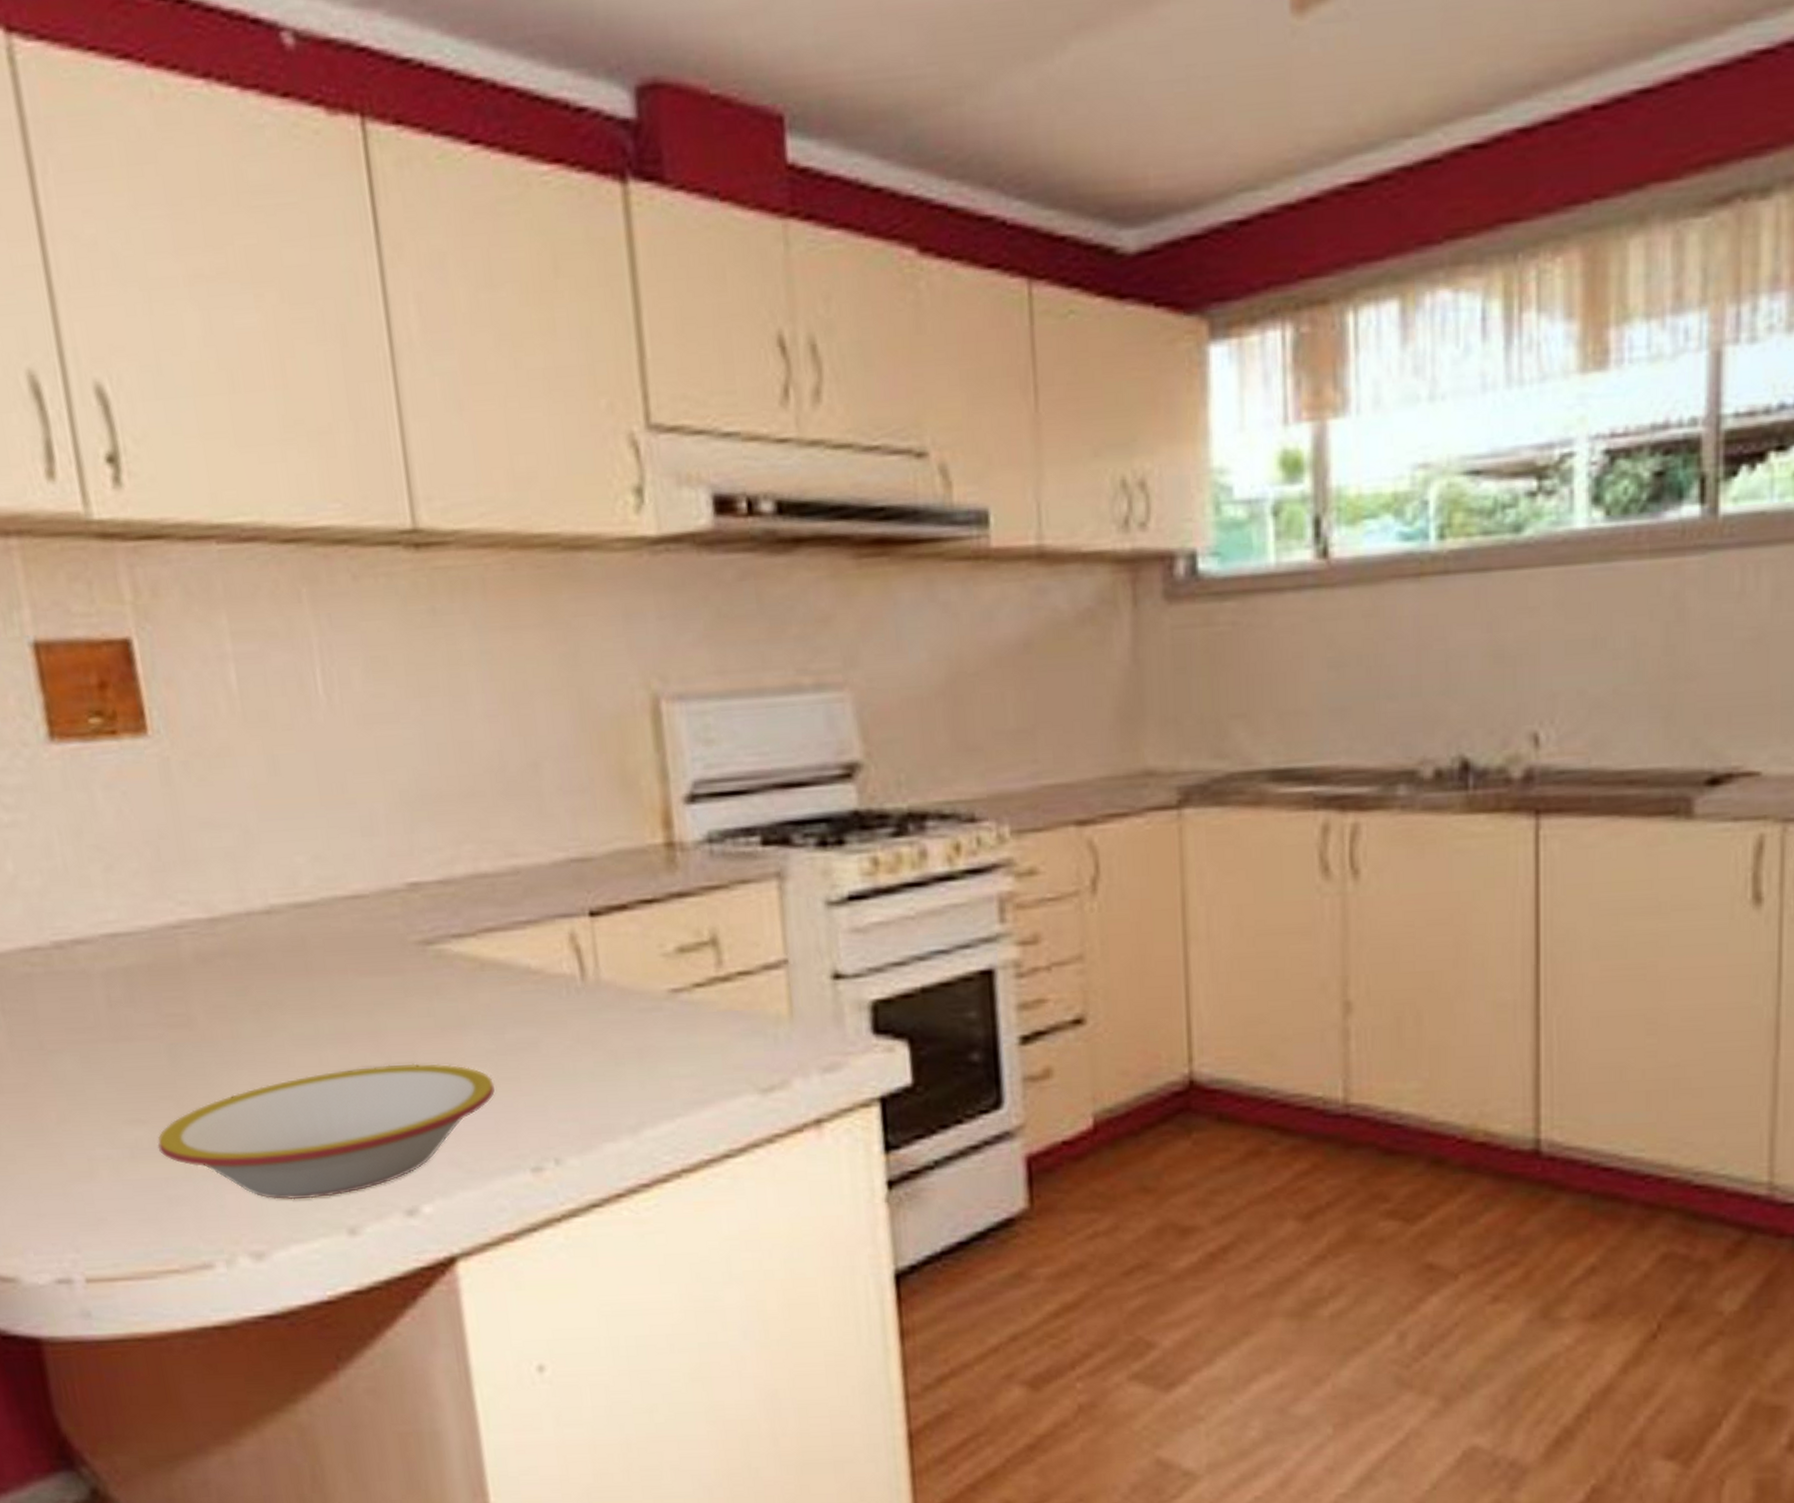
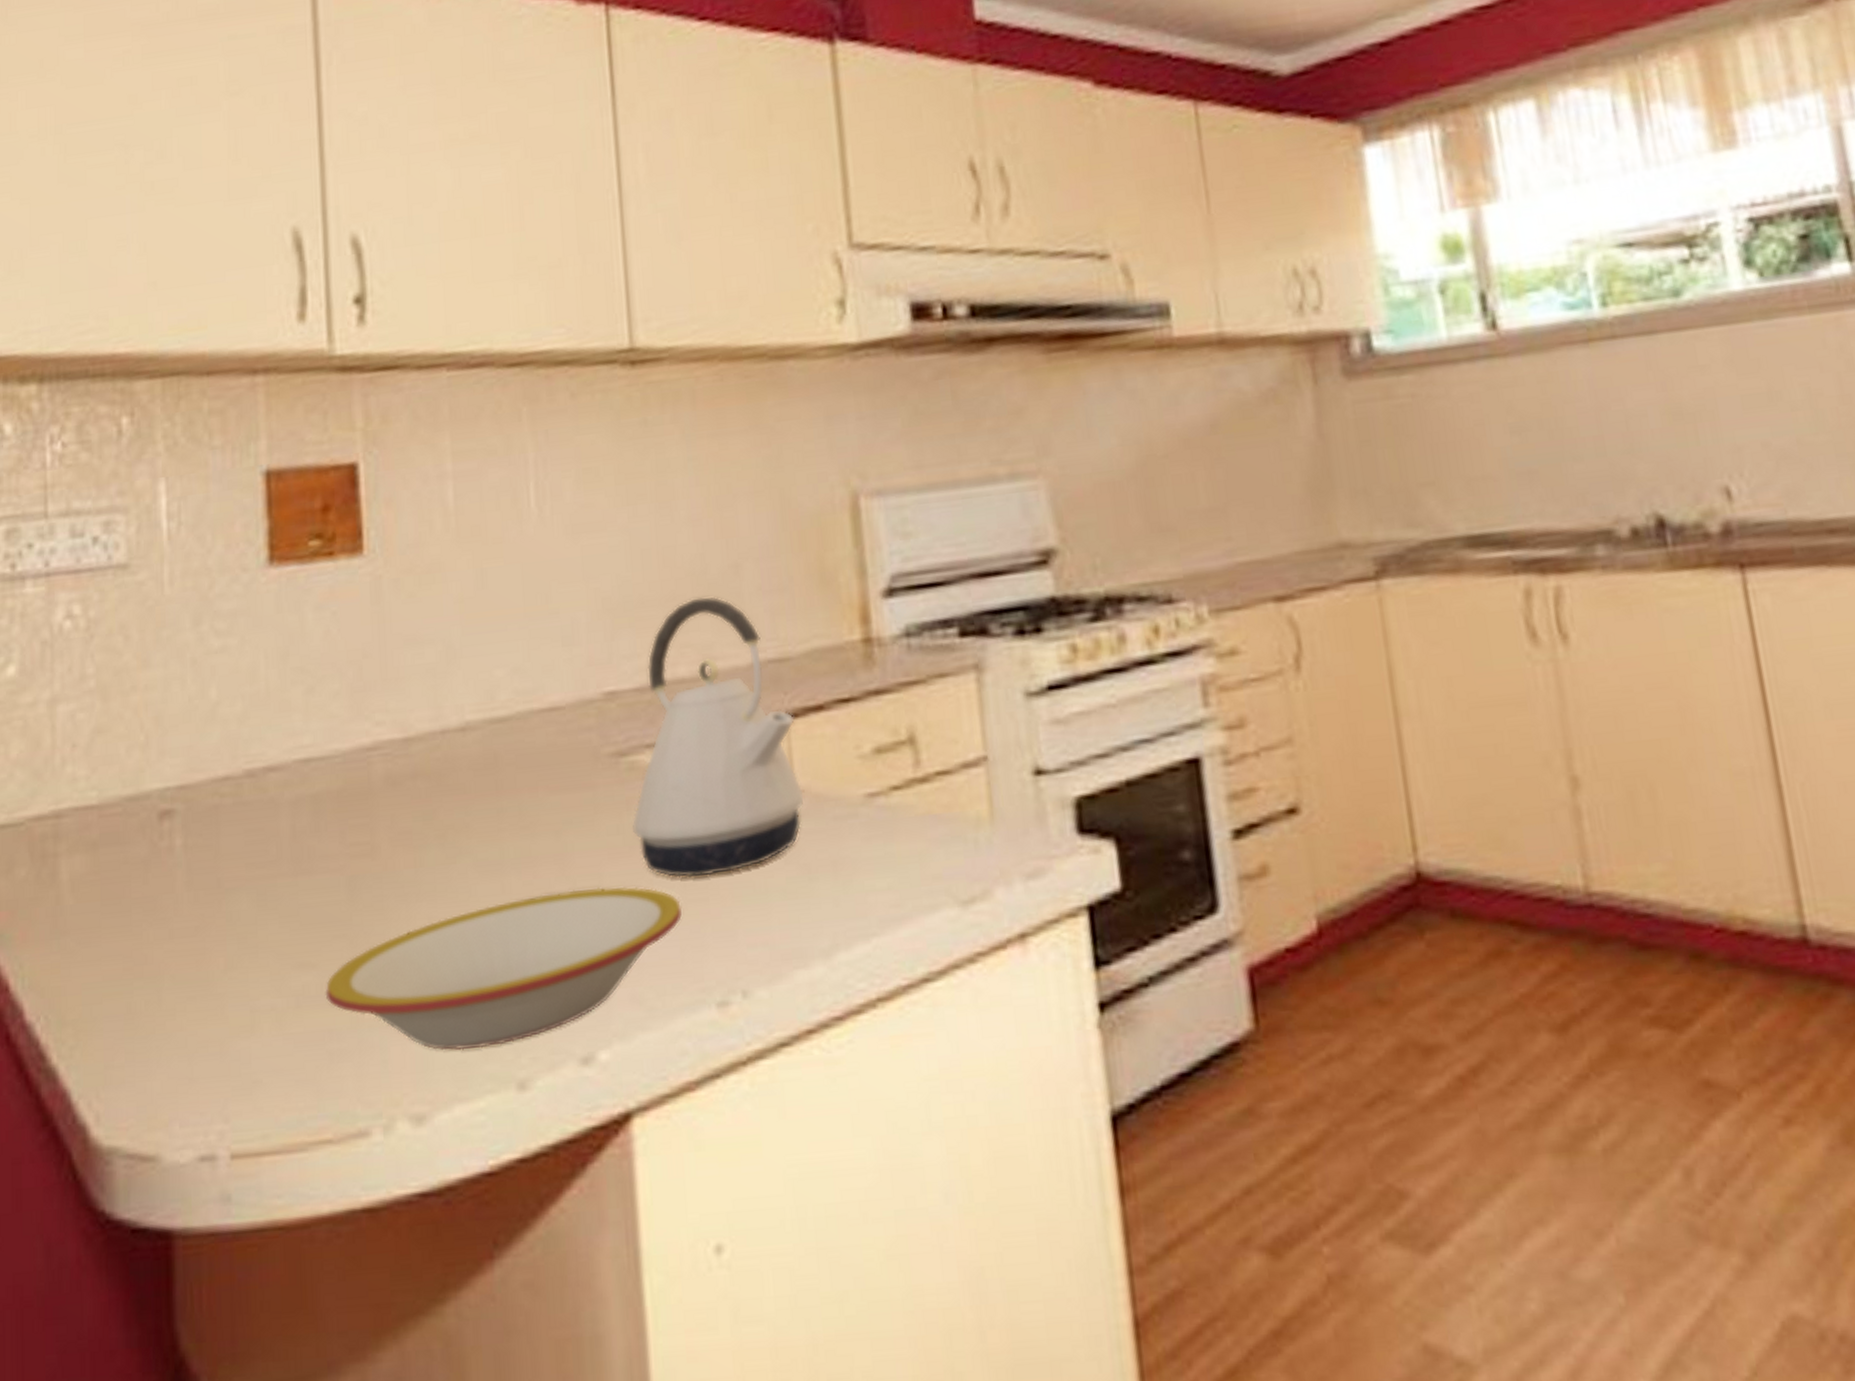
kettle: none [442,793,611,1059] -> present [631,596,805,878]

